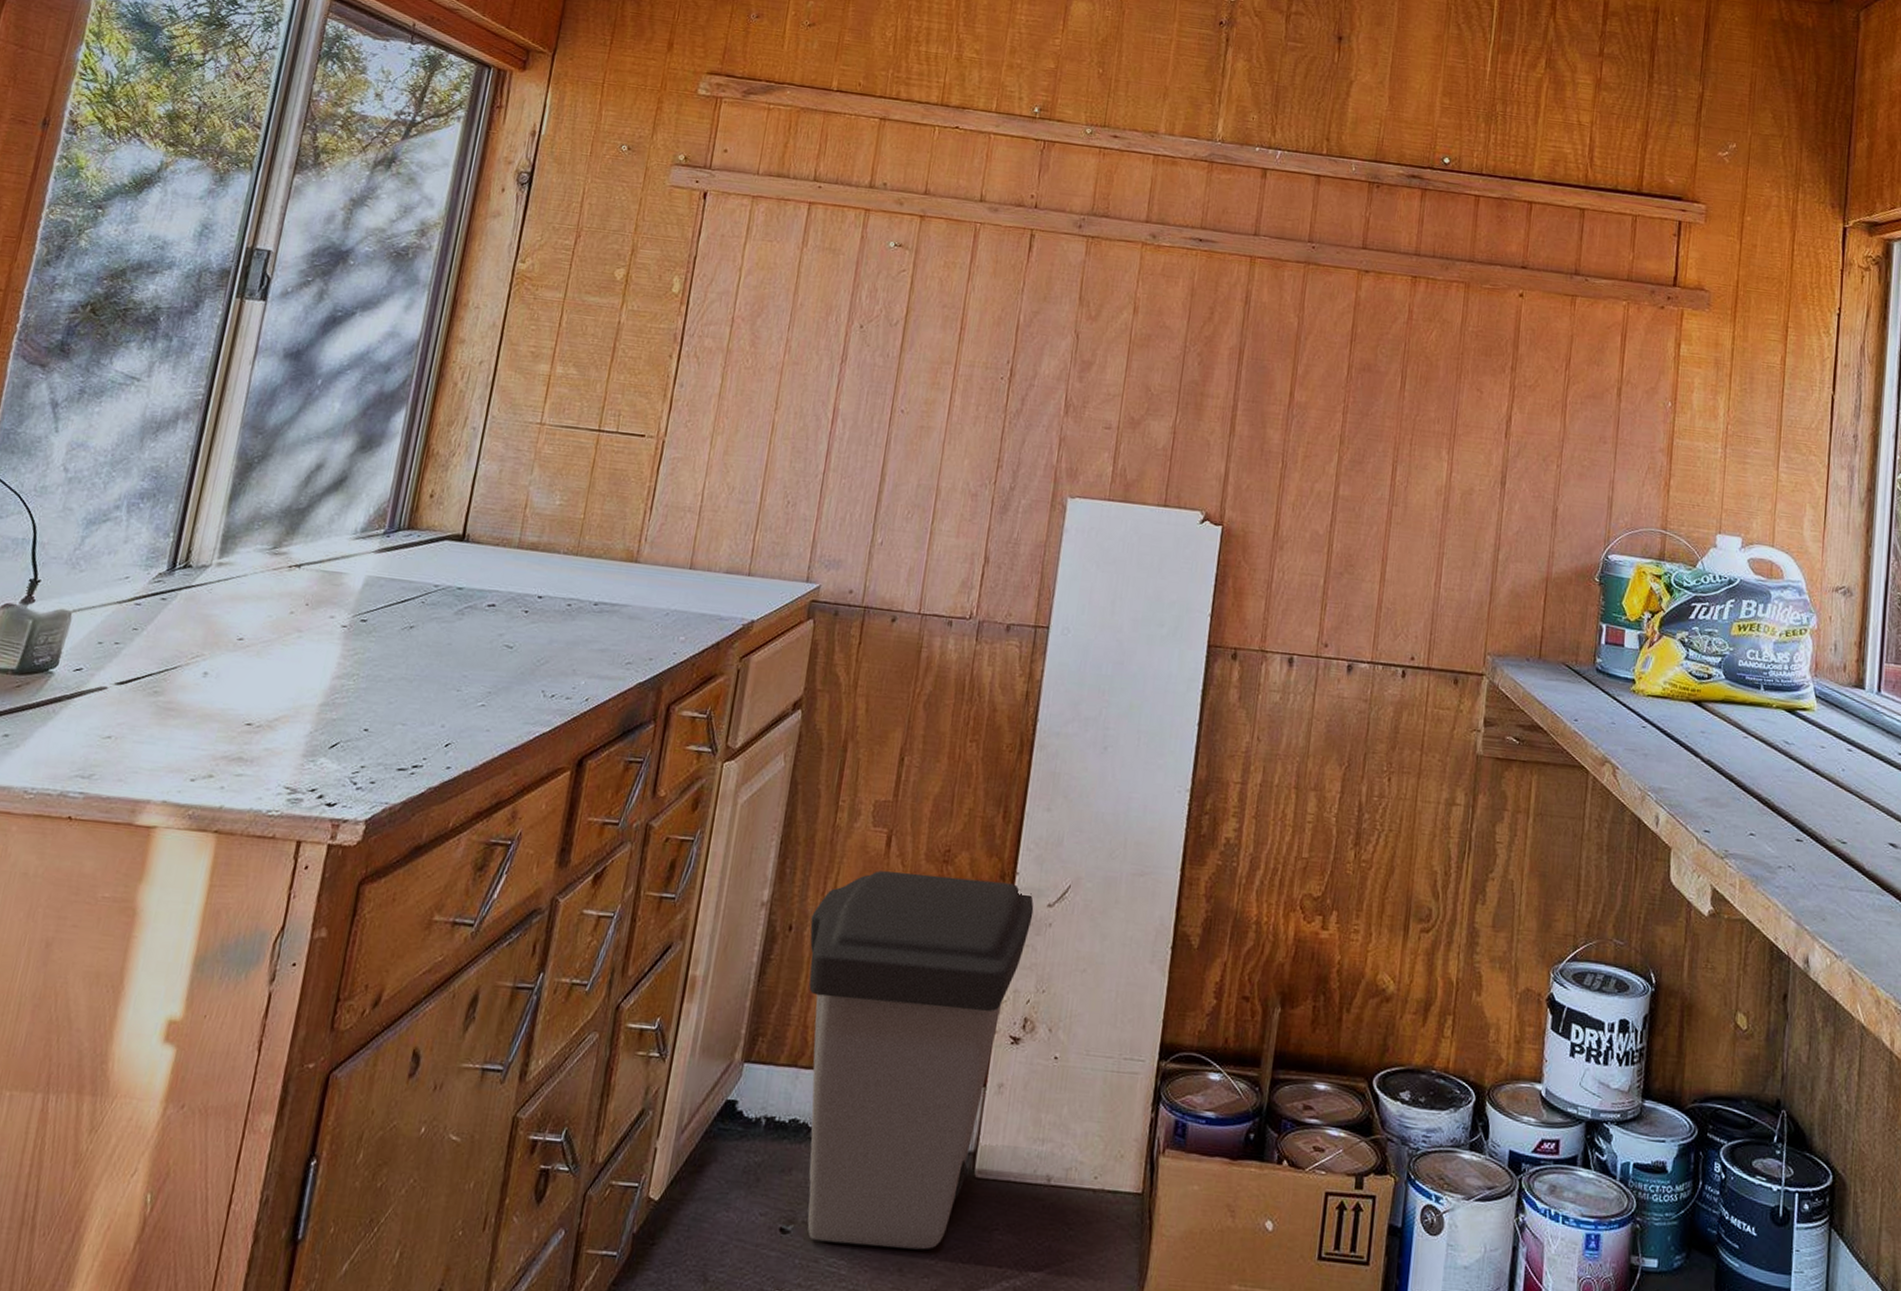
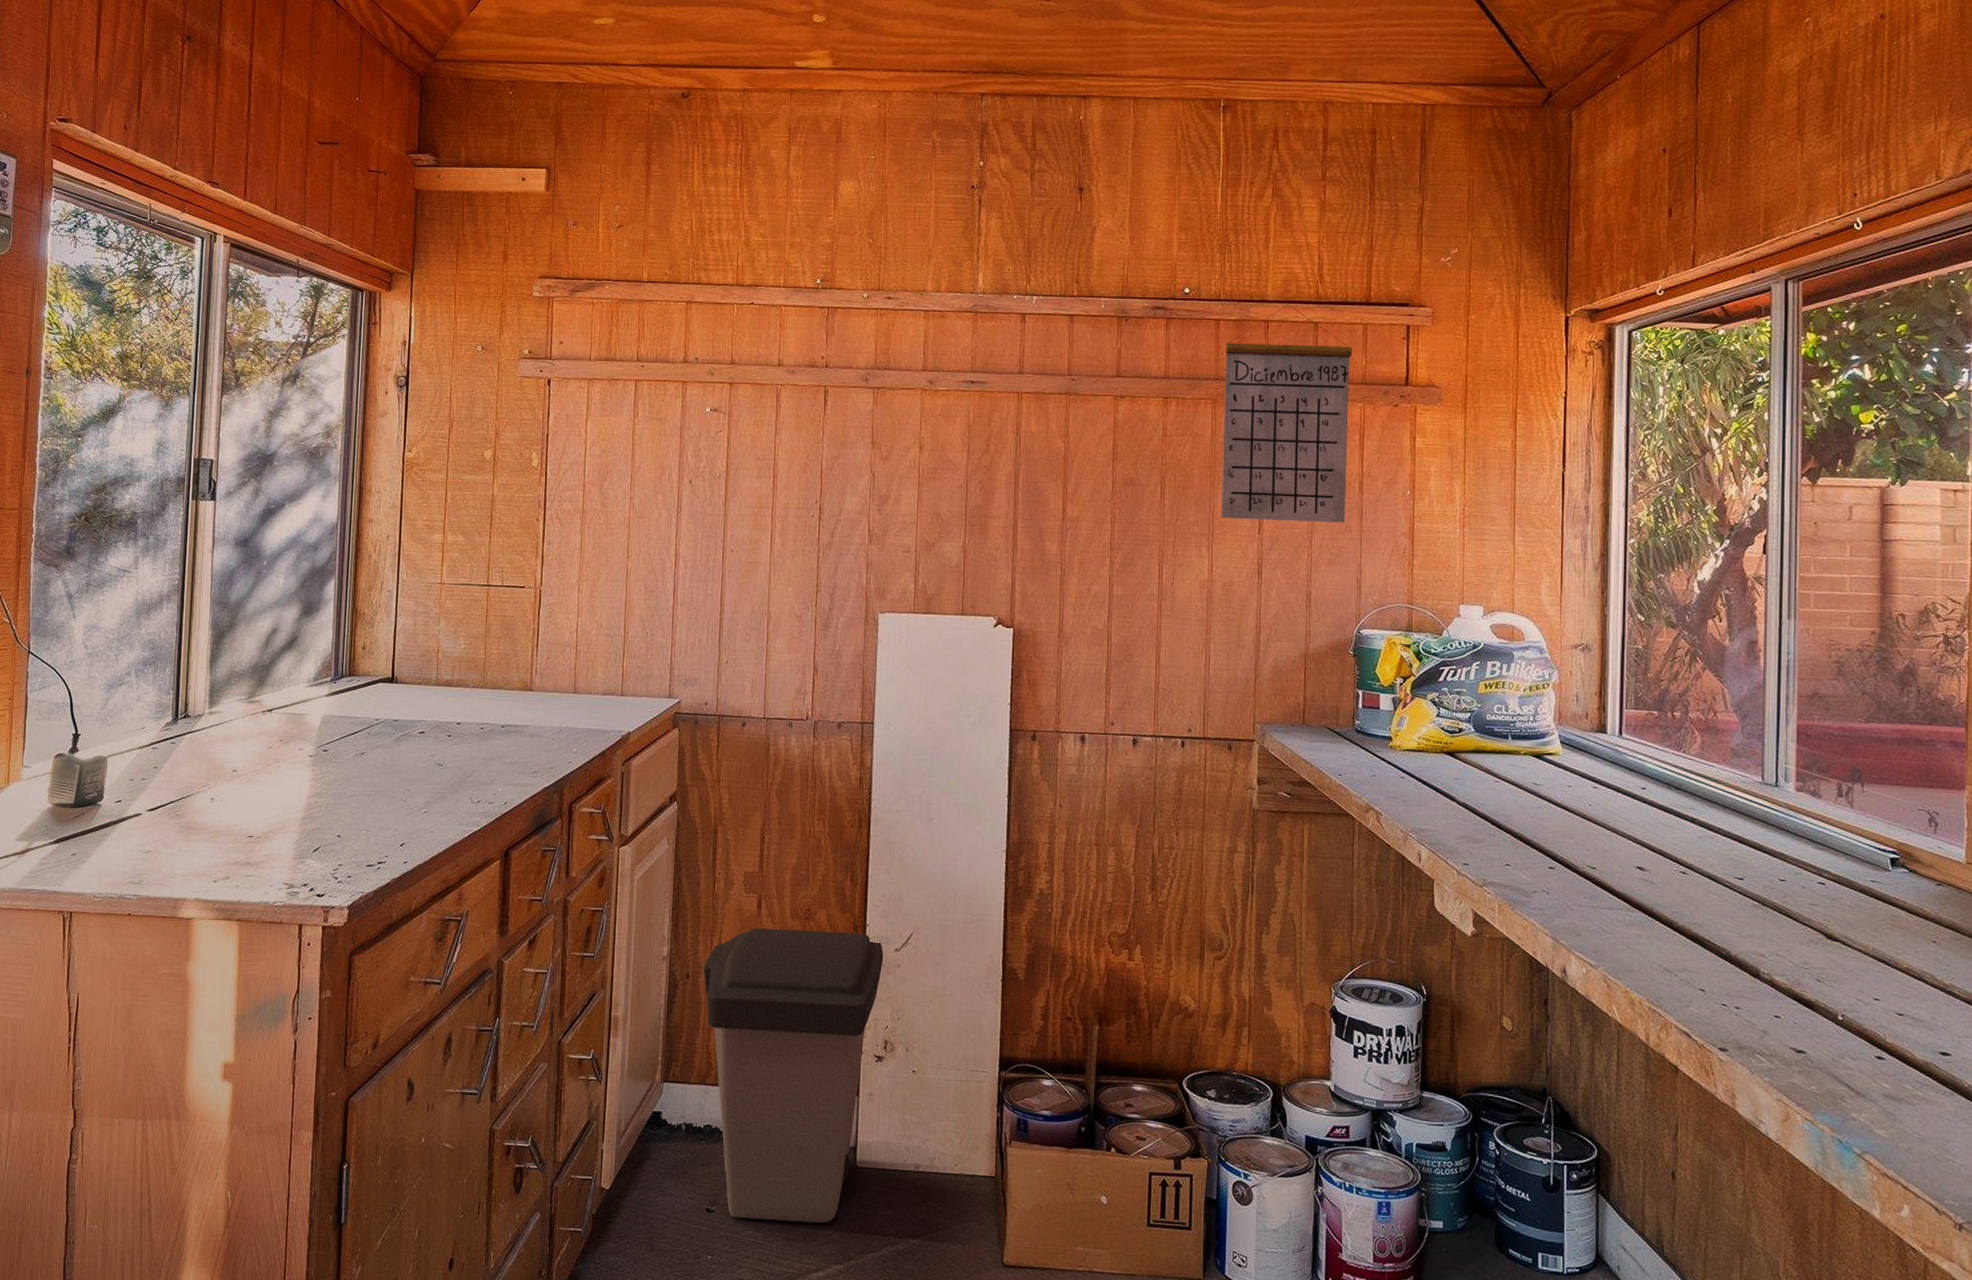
calendar: none [1465,186,1620,433] -> present [1221,304,1353,523]

